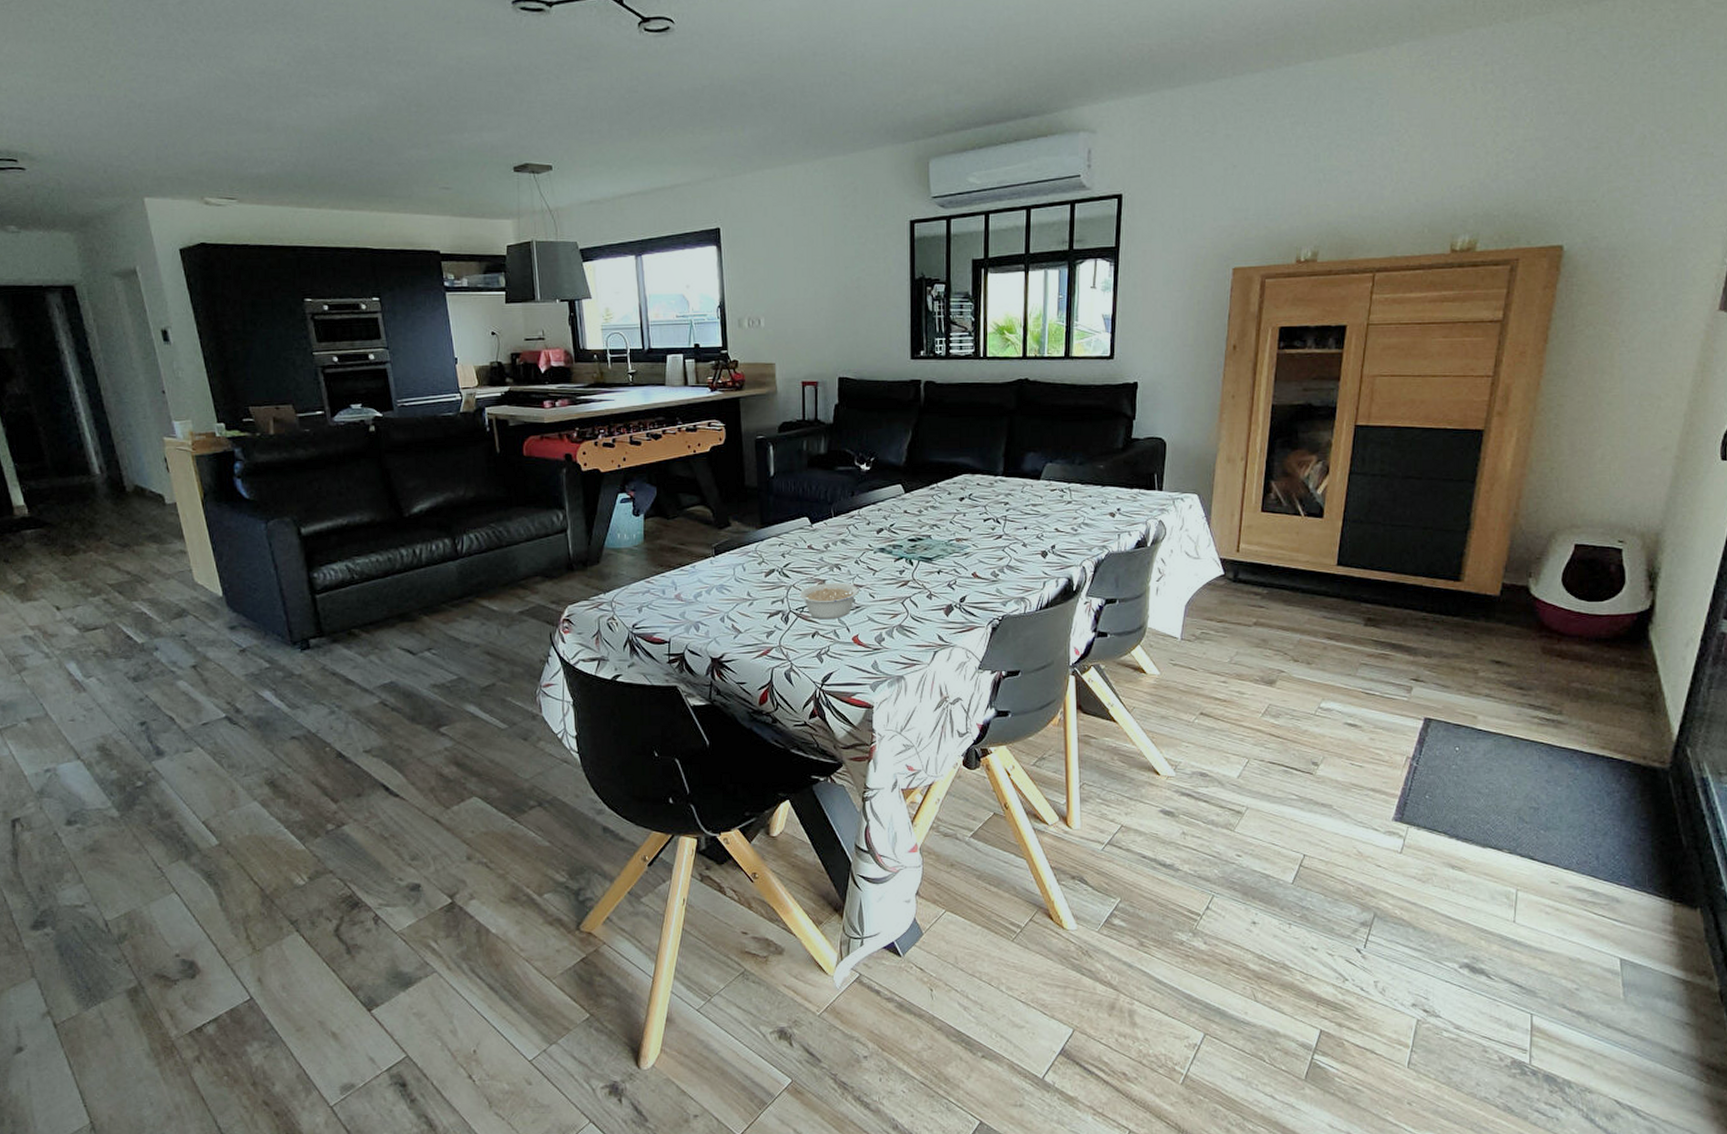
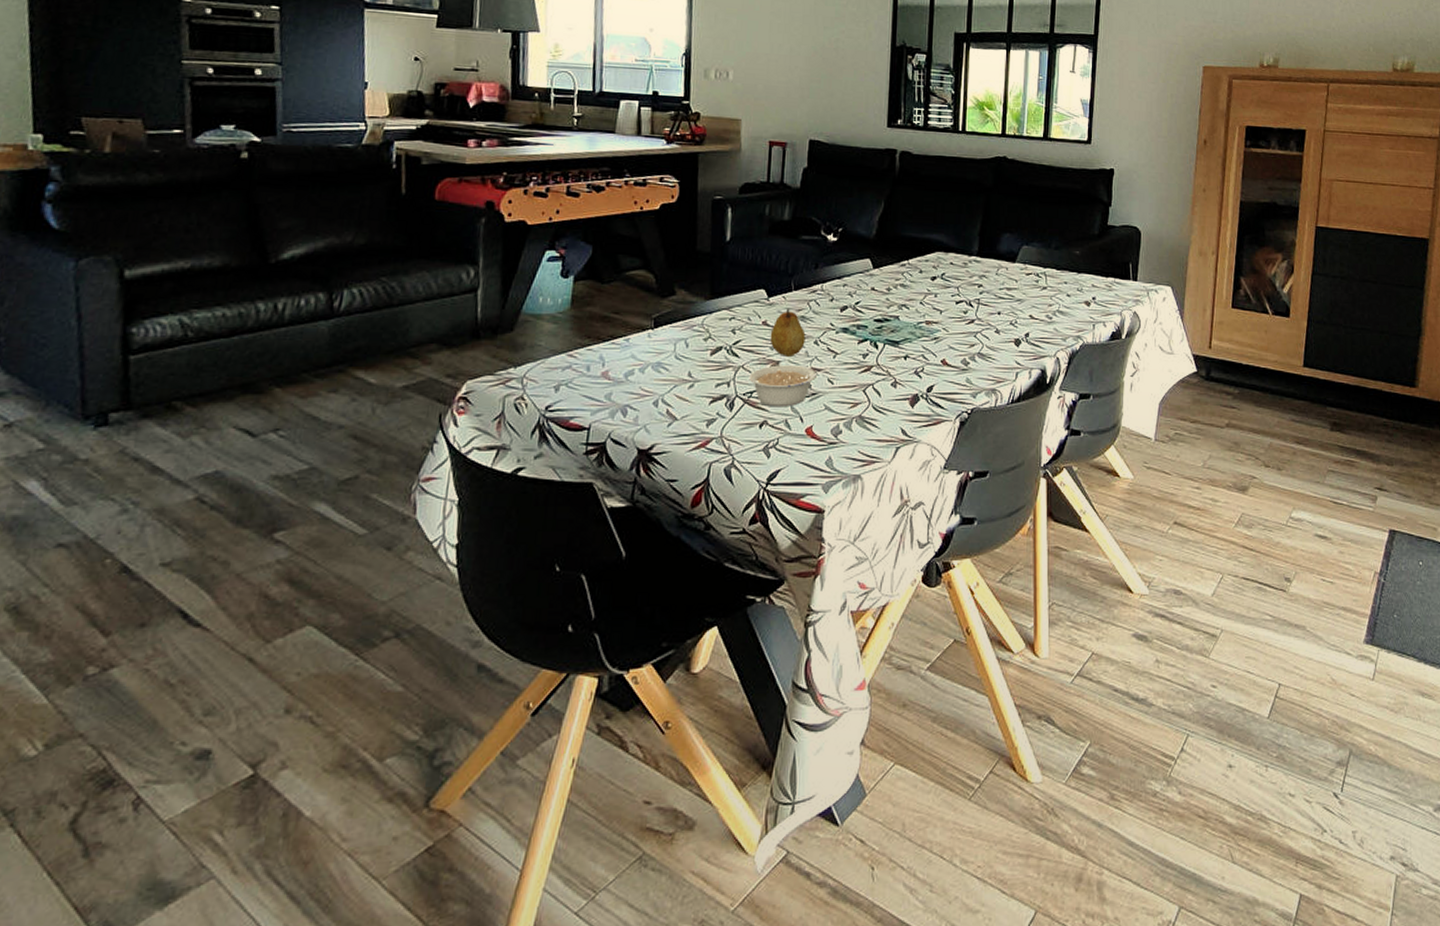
fruit: none [815,532,847,576] -> present [770,308,806,357]

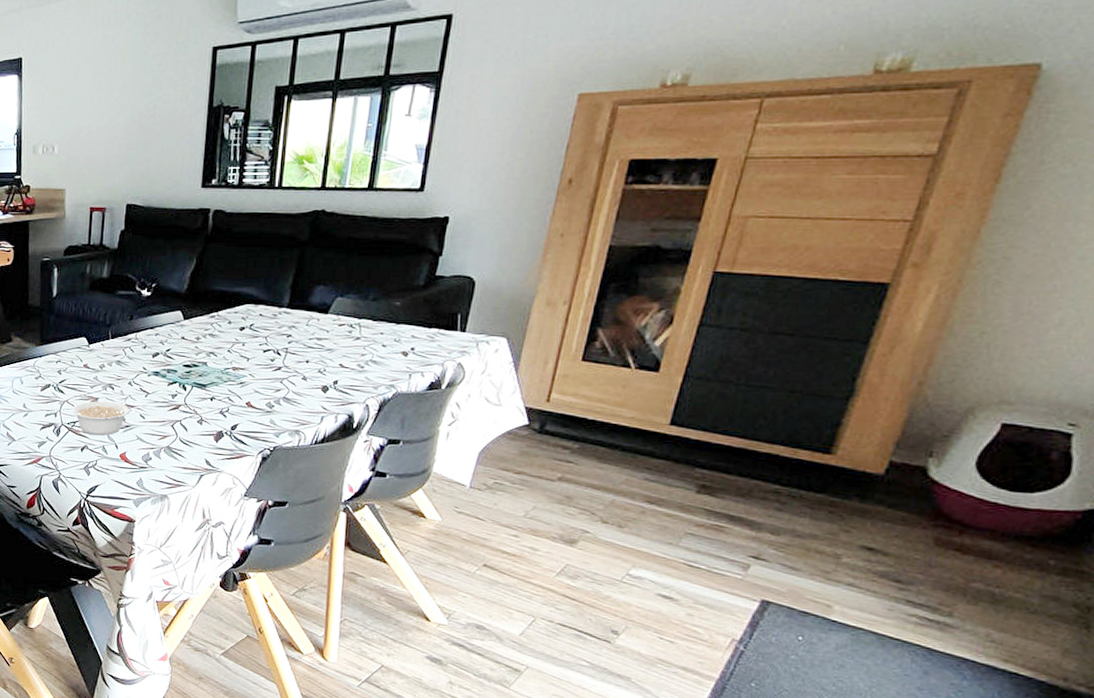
fruit: present [770,308,806,357] -> none [90,353,121,395]

